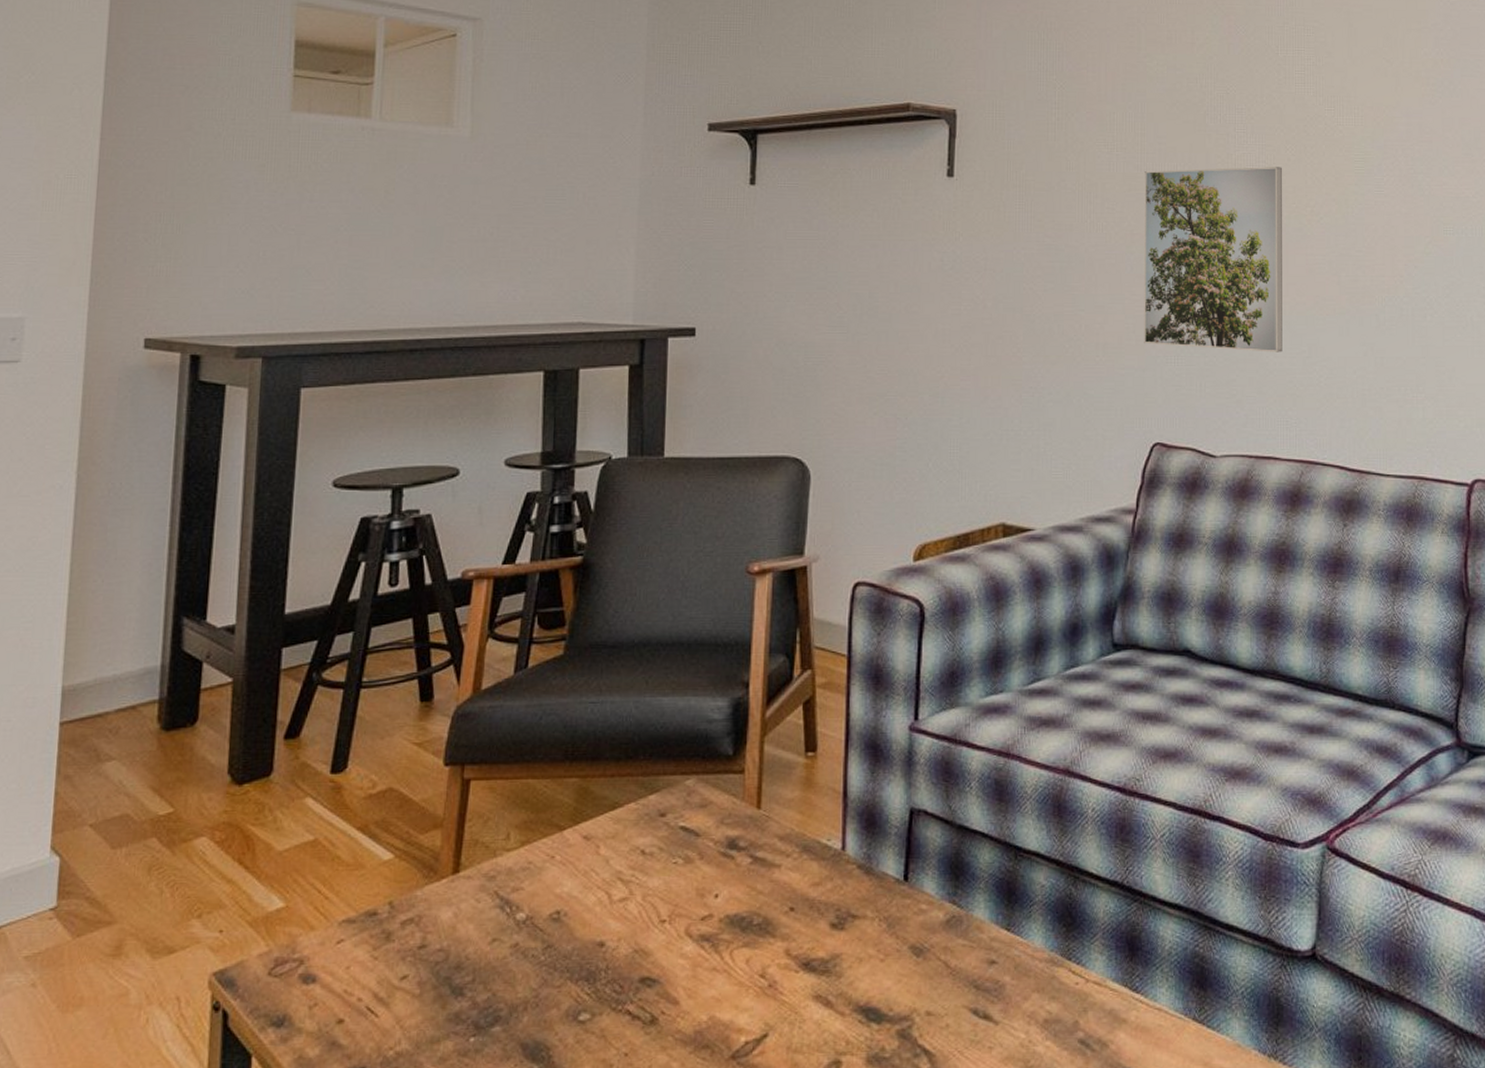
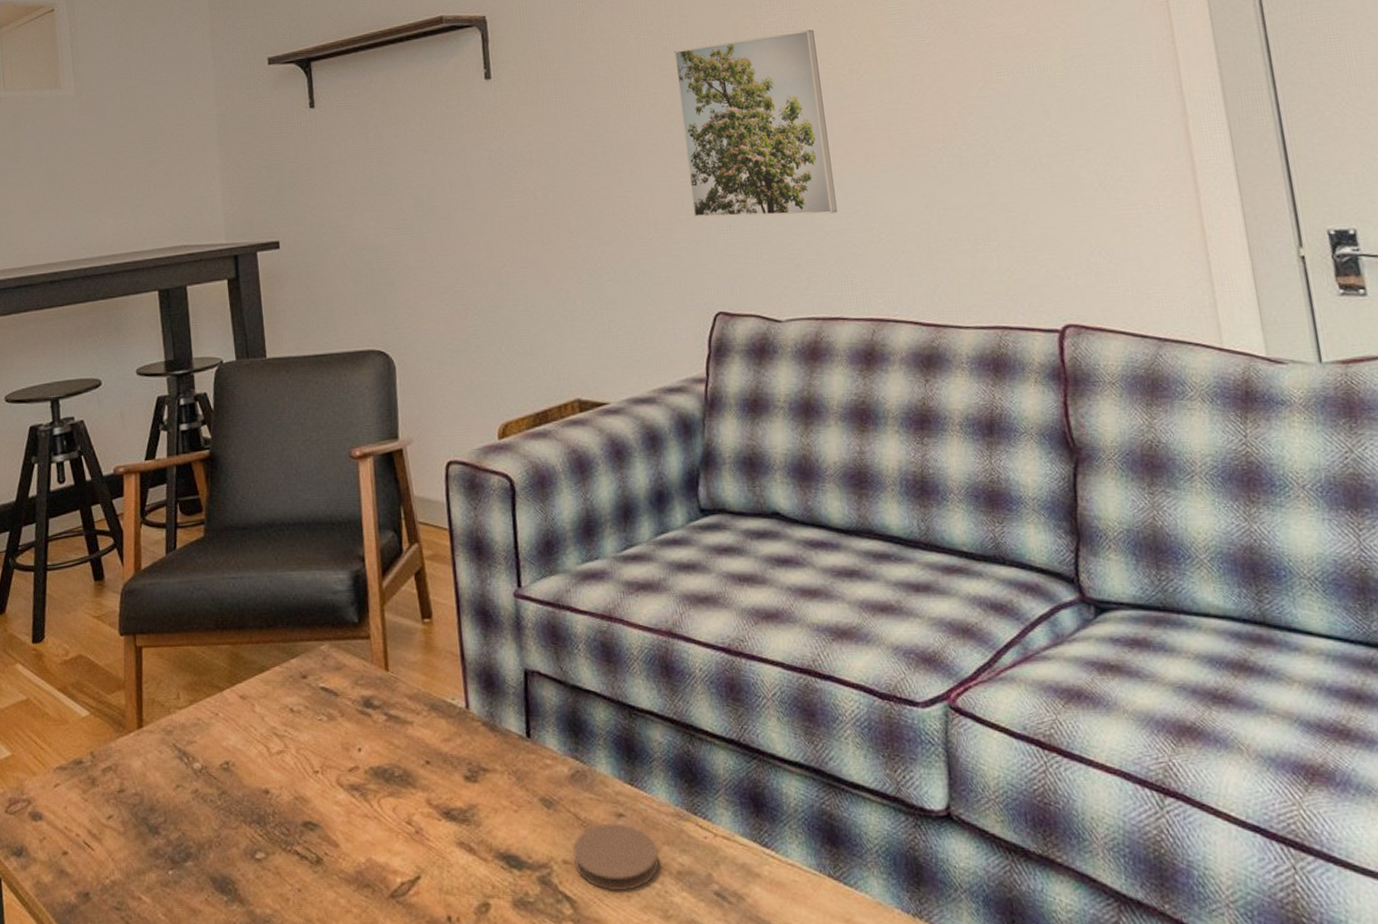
coaster: none [937,971,1026,1042] -> present [573,823,659,890]

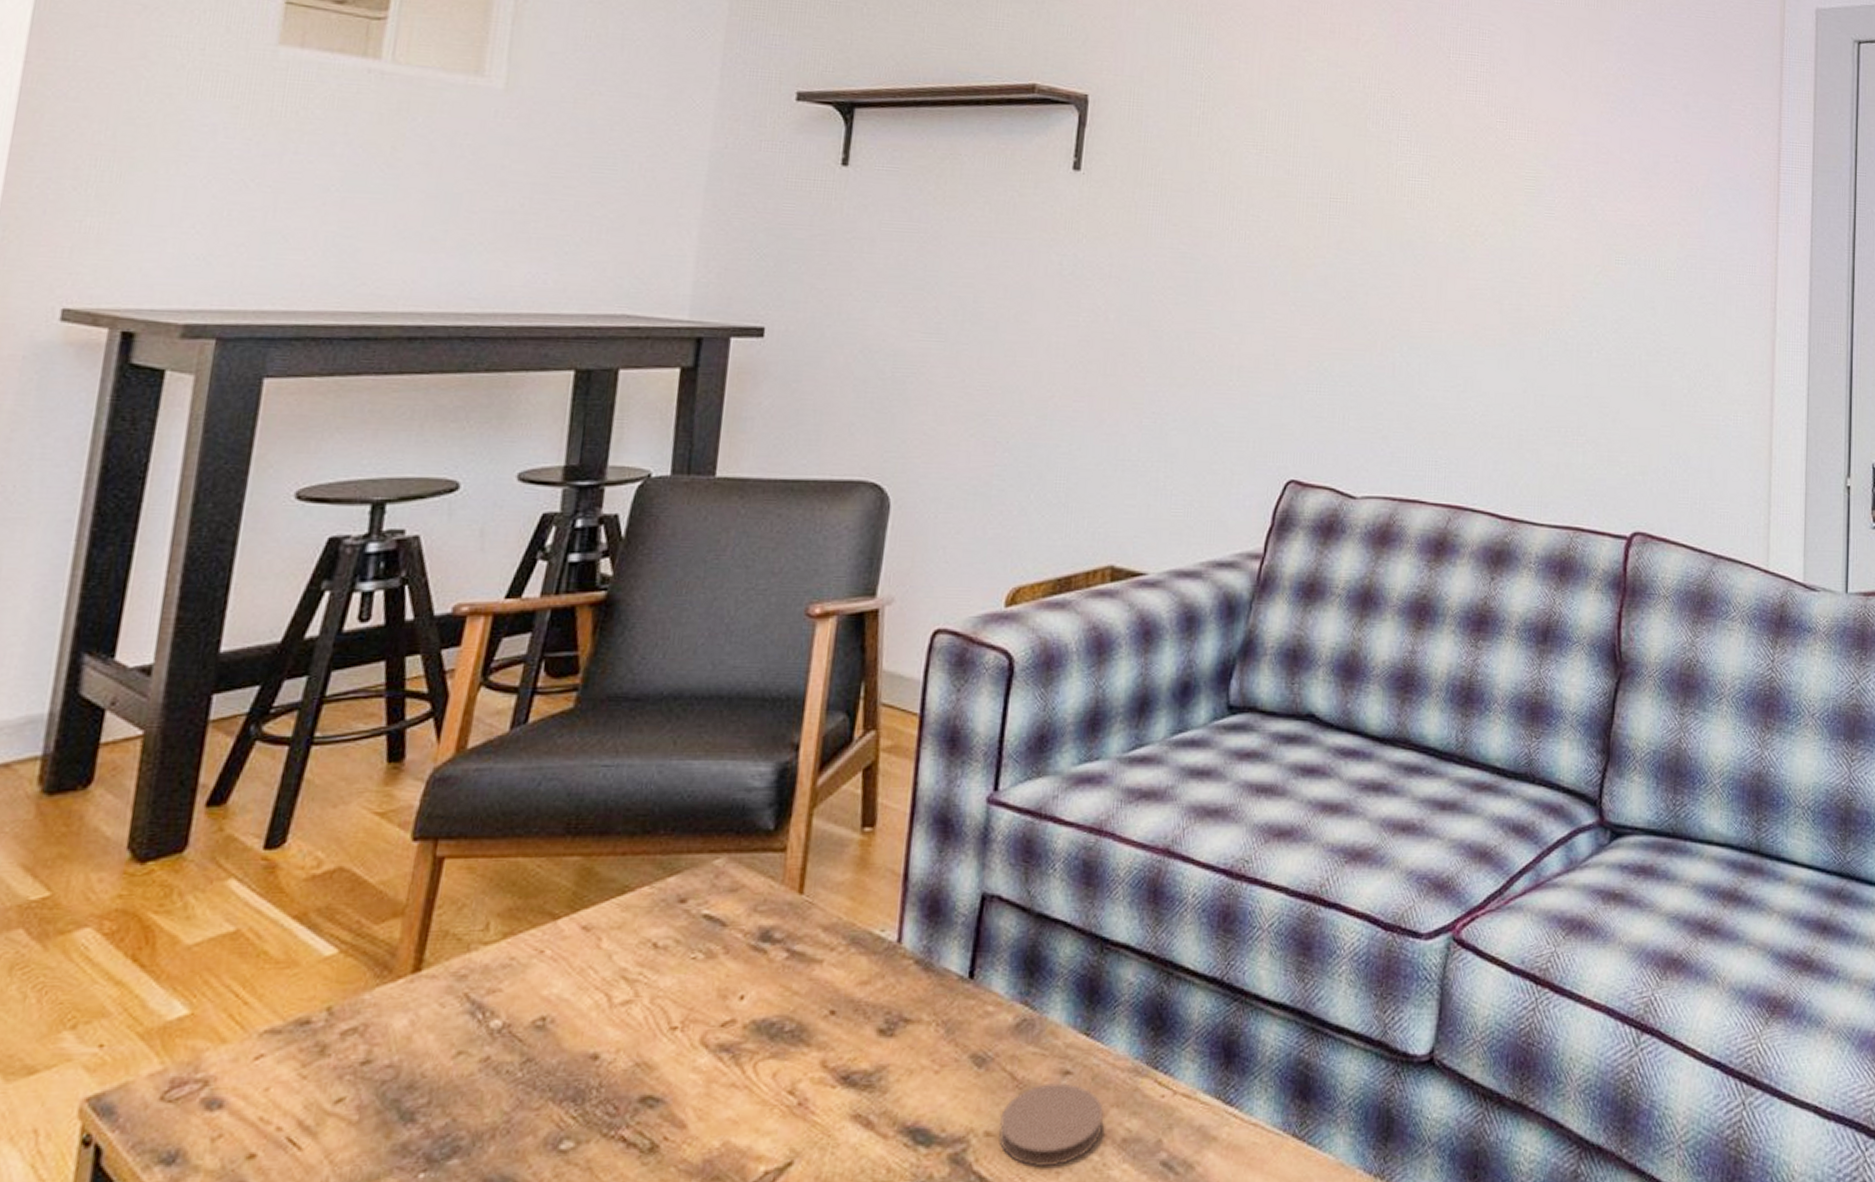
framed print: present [674,29,838,218] -> none [1284,176,1447,385]

